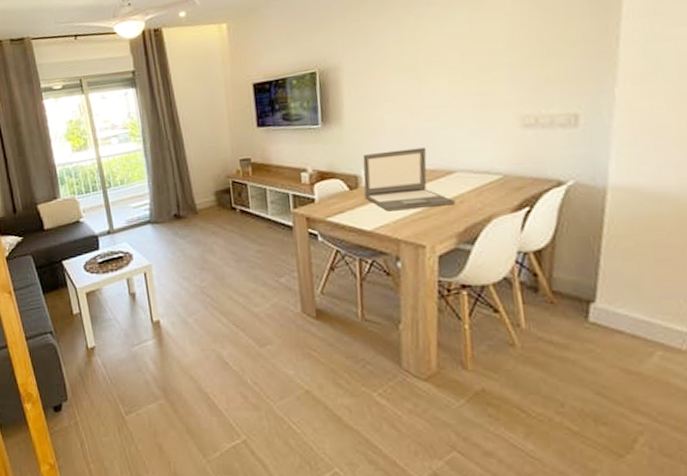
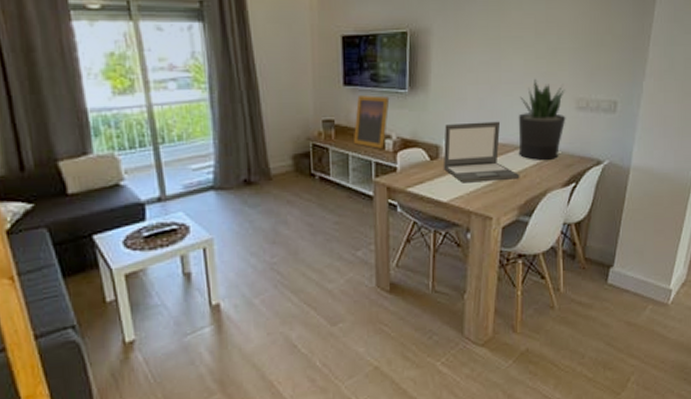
picture frame: none [269,133,303,182] -> present [353,95,390,149]
planter: none [448,101,509,186] -> present [518,79,566,161]

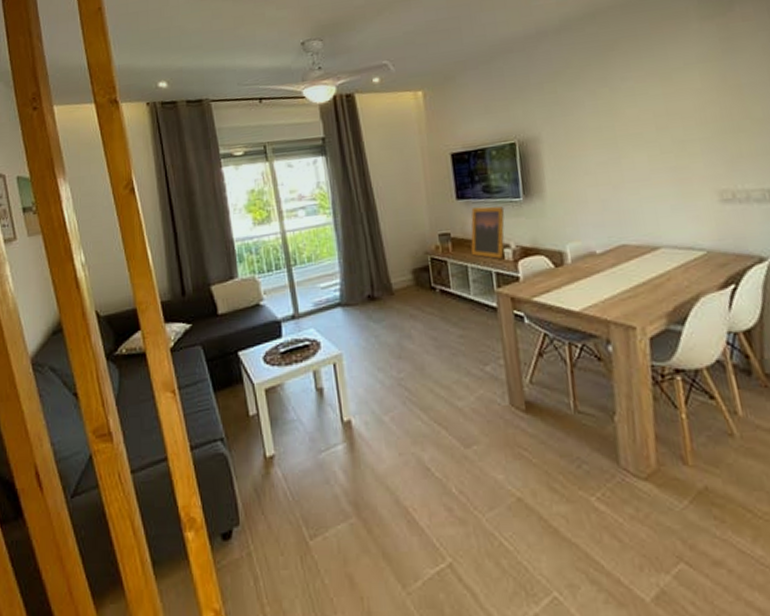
laptop: present [443,121,520,183] -> none [566,222,663,290]
planter: present [518,79,566,161] -> none [649,175,710,262]

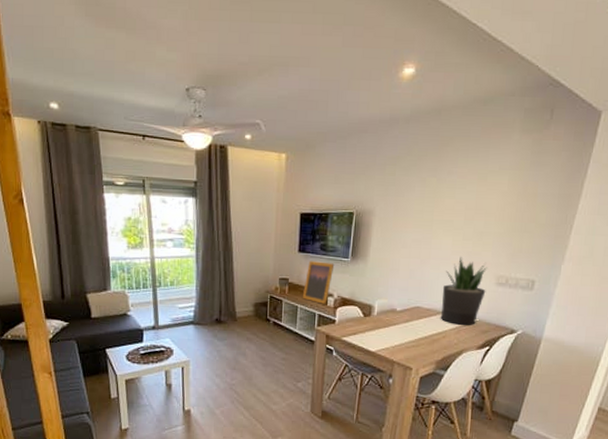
planter: none [649,175,710,262] -> present [440,257,488,326]

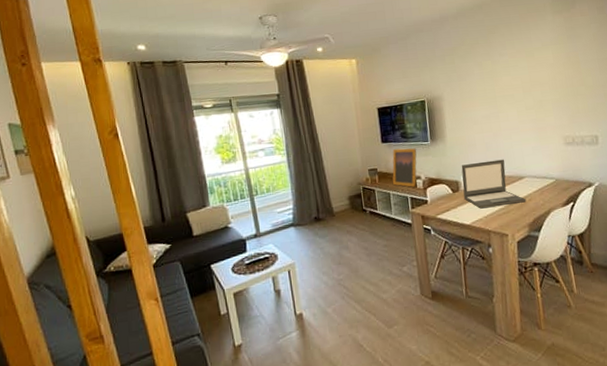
laptop: none [374,289,440,339] -> present [461,159,526,209]
planter: present [440,257,488,326] -> none [518,125,558,187]

